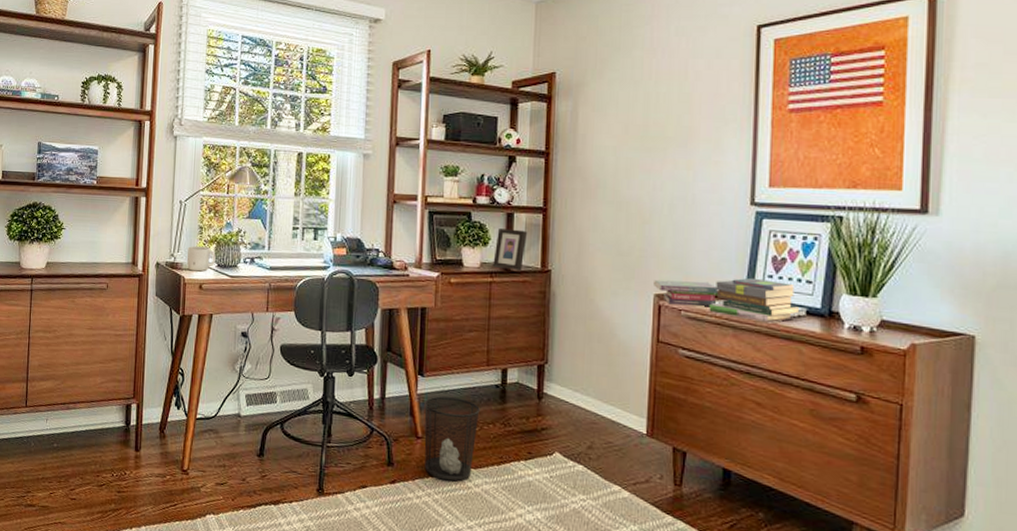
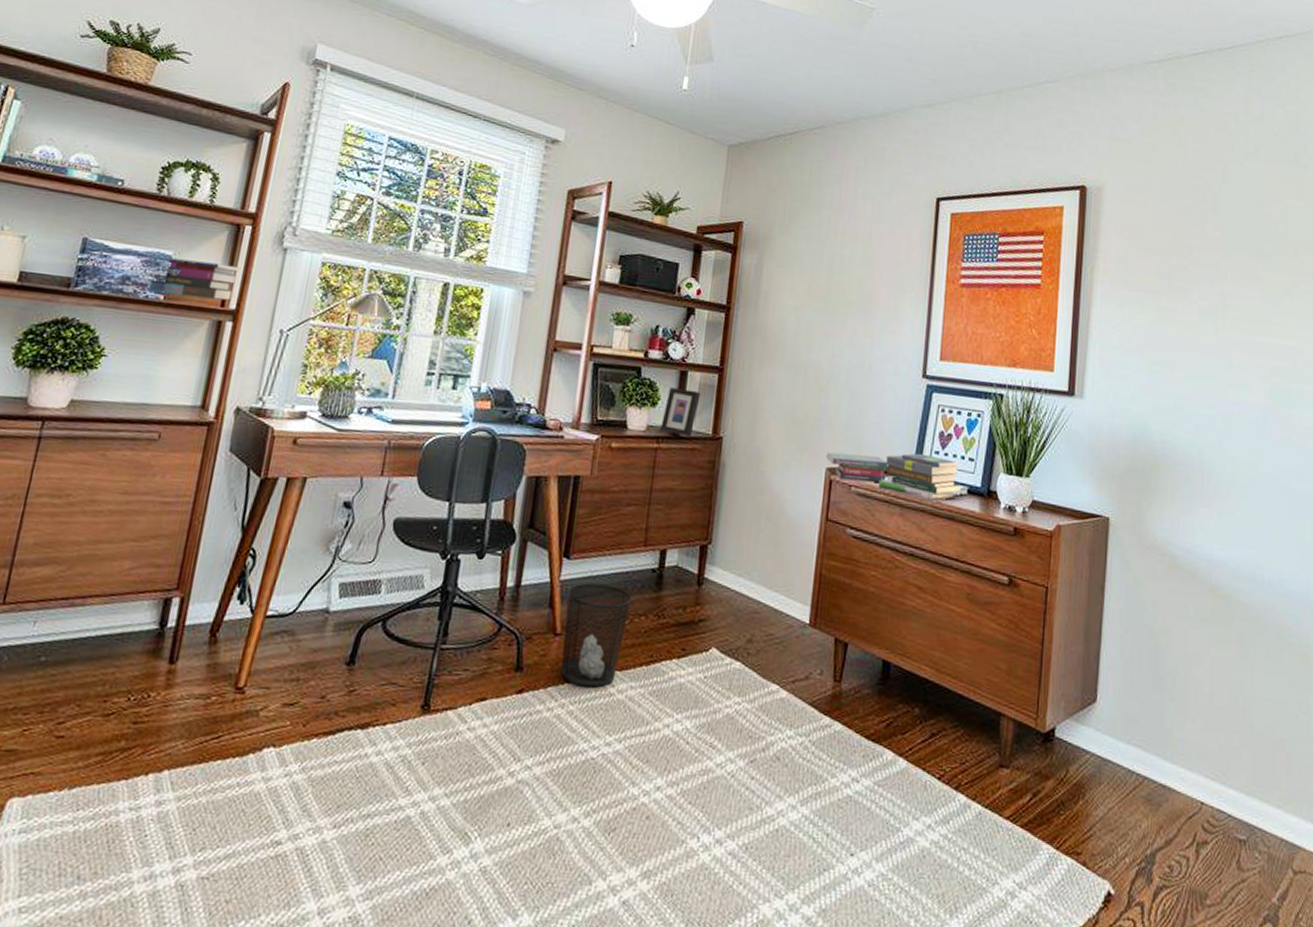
books: none [84,151,147,181] -> present [147,258,242,301]
mug: present [187,245,216,272] -> none [279,388,321,422]

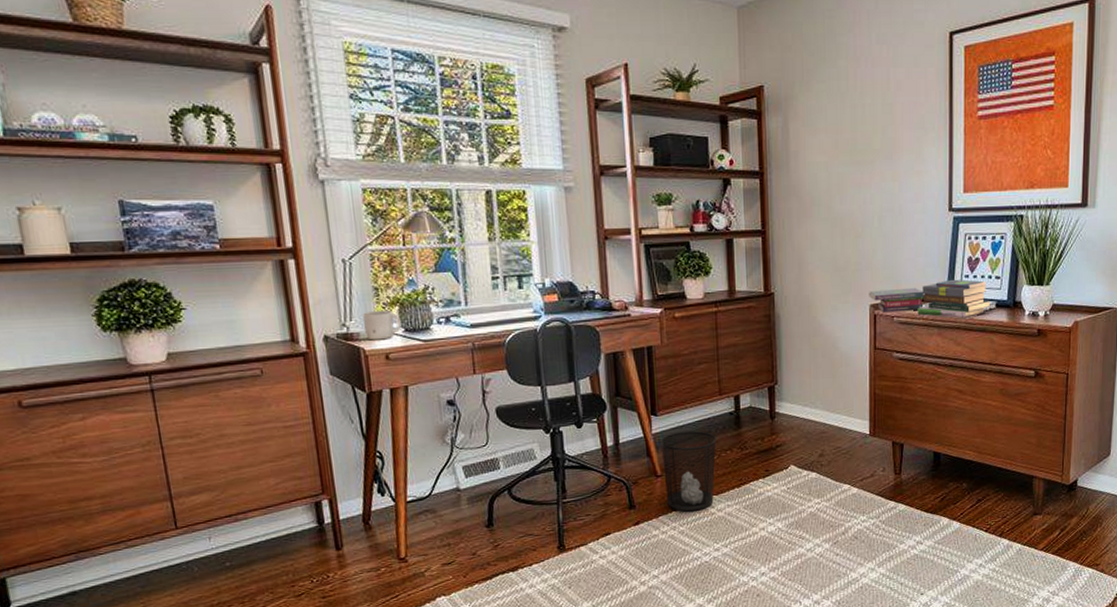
books: present [147,258,242,301] -> none [198,205,286,243]
mug: none [279,388,321,422] -> present [362,310,402,341]
picture frame: present [660,387,701,438] -> none [716,255,749,298]

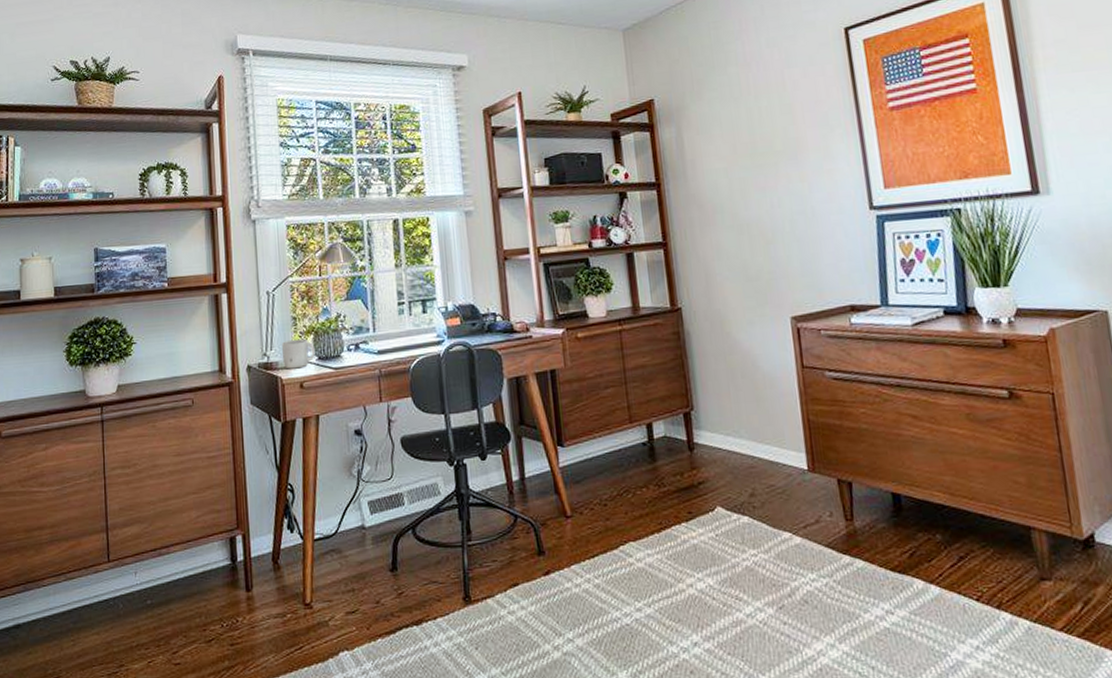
waste bin: present [661,431,716,512] -> none [569,464,631,561]
books: present [869,287,925,313] -> none [788,295,855,326]
books: present [917,279,990,319] -> none [847,284,936,330]

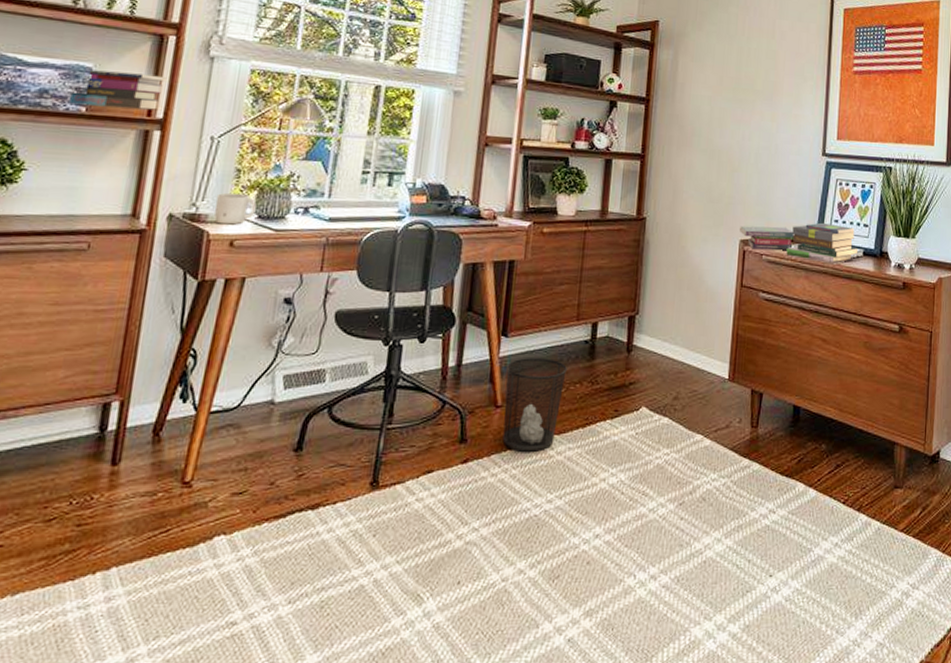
books: none [152,244,223,282] -> present [67,70,167,110]
waste bin: none [569,464,631,561] -> present [502,358,567,452]
books: none [788,295,855,326] -> present [740,225,795,251]
books: none [847,284,936,330] -> present [786,222,857,264]

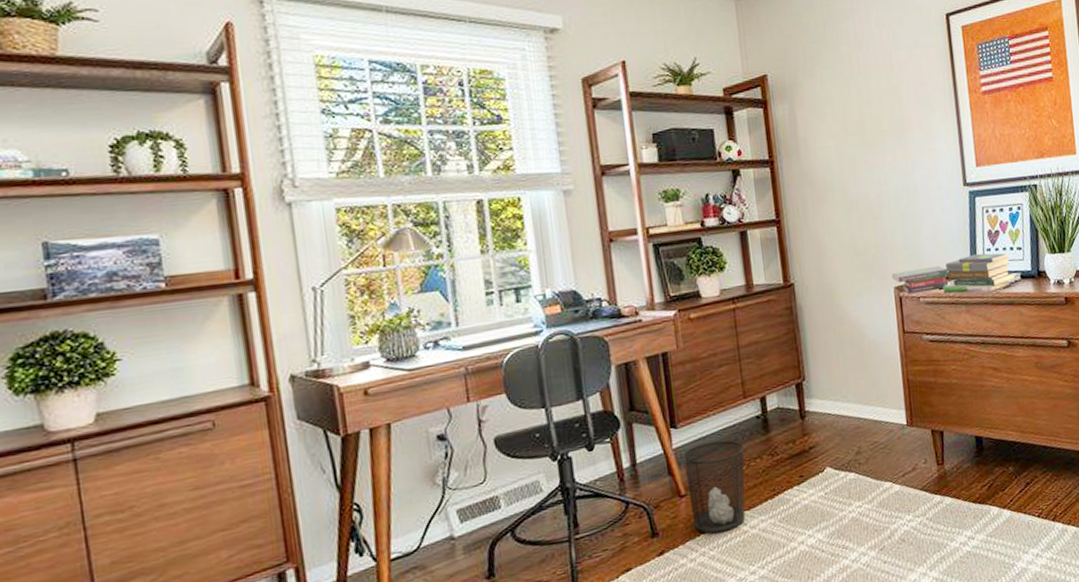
books: present [67,70,167,110] -> none [139,233,246,282]
mug: present [214,192,257,225] -> none [335,339,383,376]

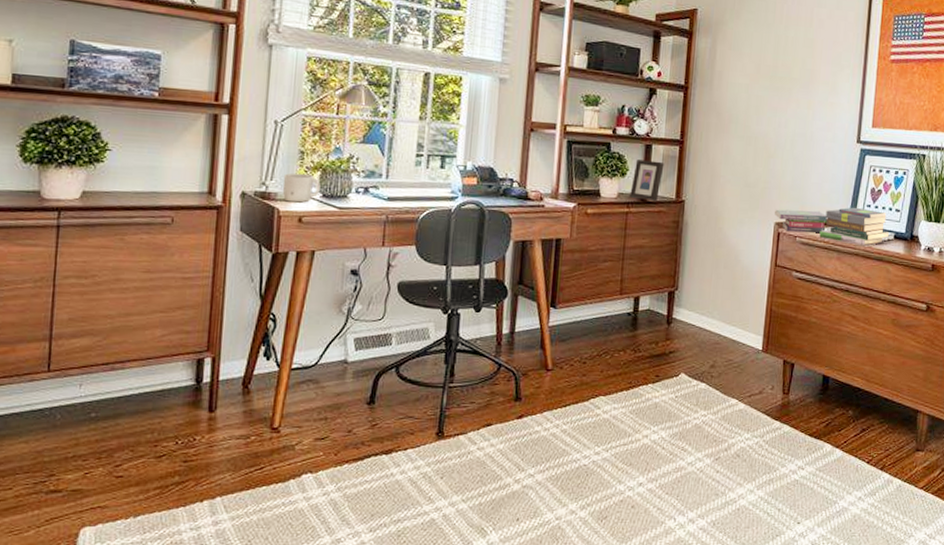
mug: none [335,339,383,376] -> present [283,173,321,203]
waste bin: present [682,440,746,534] -> none [553,327,611,410]
picture frame: none [732,247,765,293] -> present [630,159,665,202]

